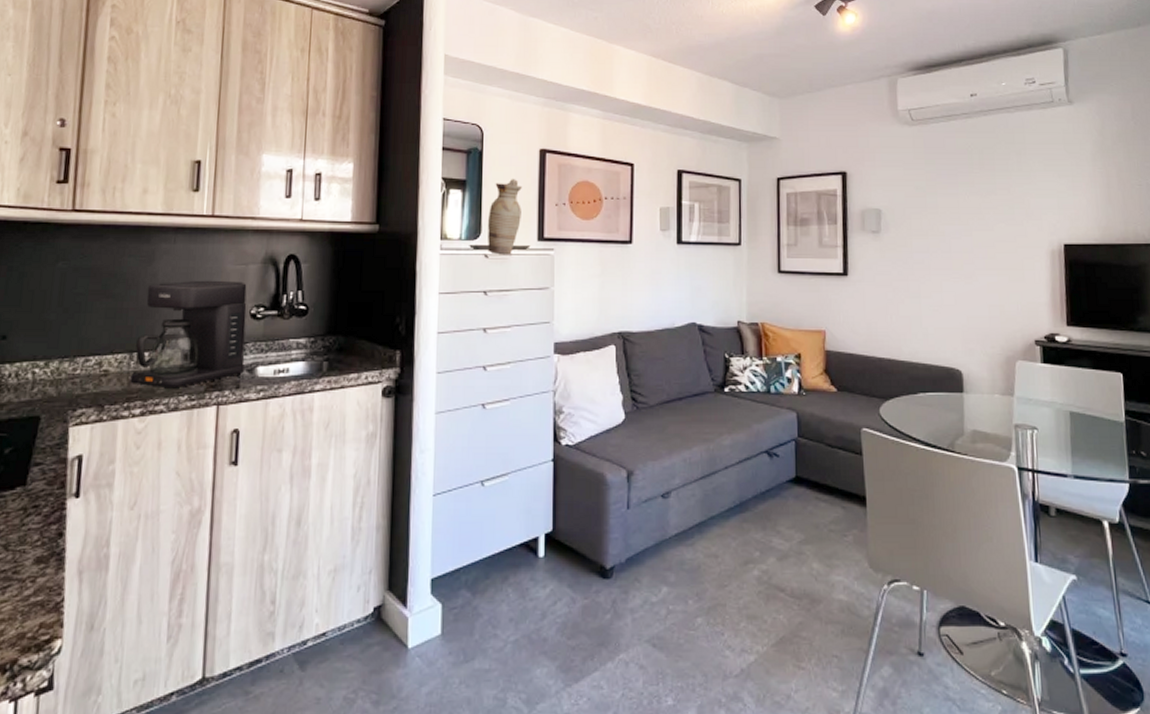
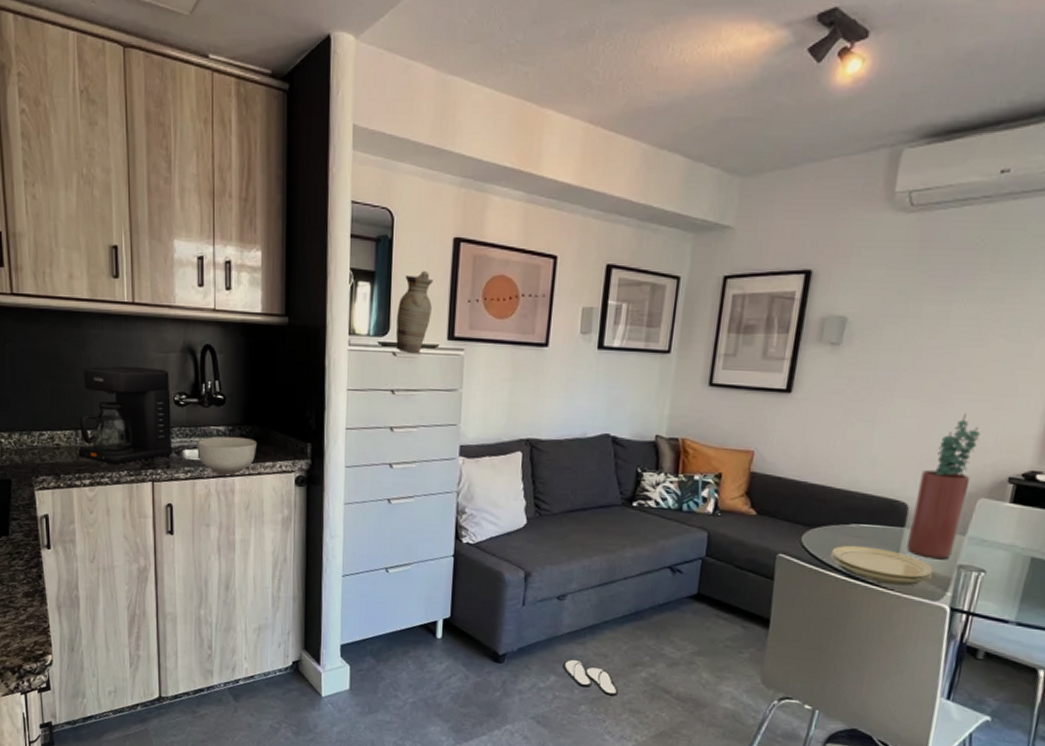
bowl: none [272,348,342,390] -> present [196,436,258,475]
slippers: none [675,564,732,602] -> present [564,659,618,696]
plate: none [907,414,995,449] -> present [831,545,933,586]
vase: none [966,286,1008,421] -> present [906,413,981,560]

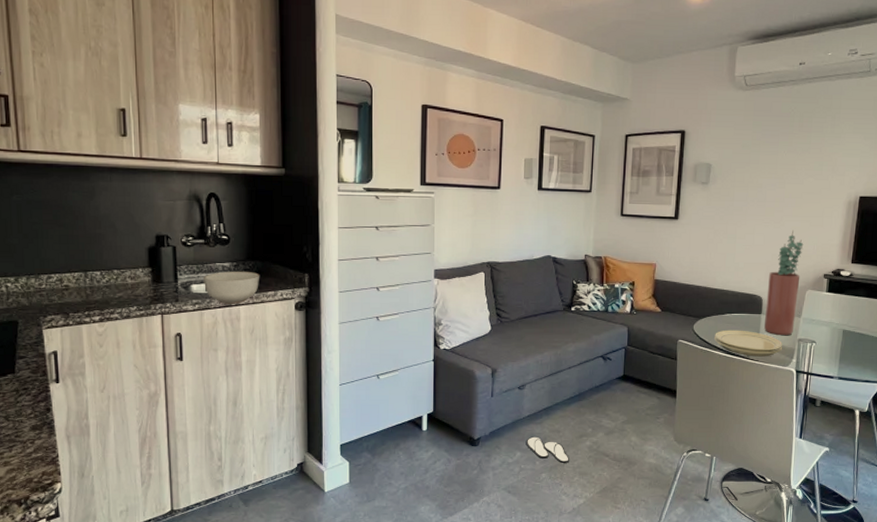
coffee maker: present [78,366,174,464] -> none [87,213,182,301]
ceramic jug: present [396,270,433,353] -> none [378,130,407,196]

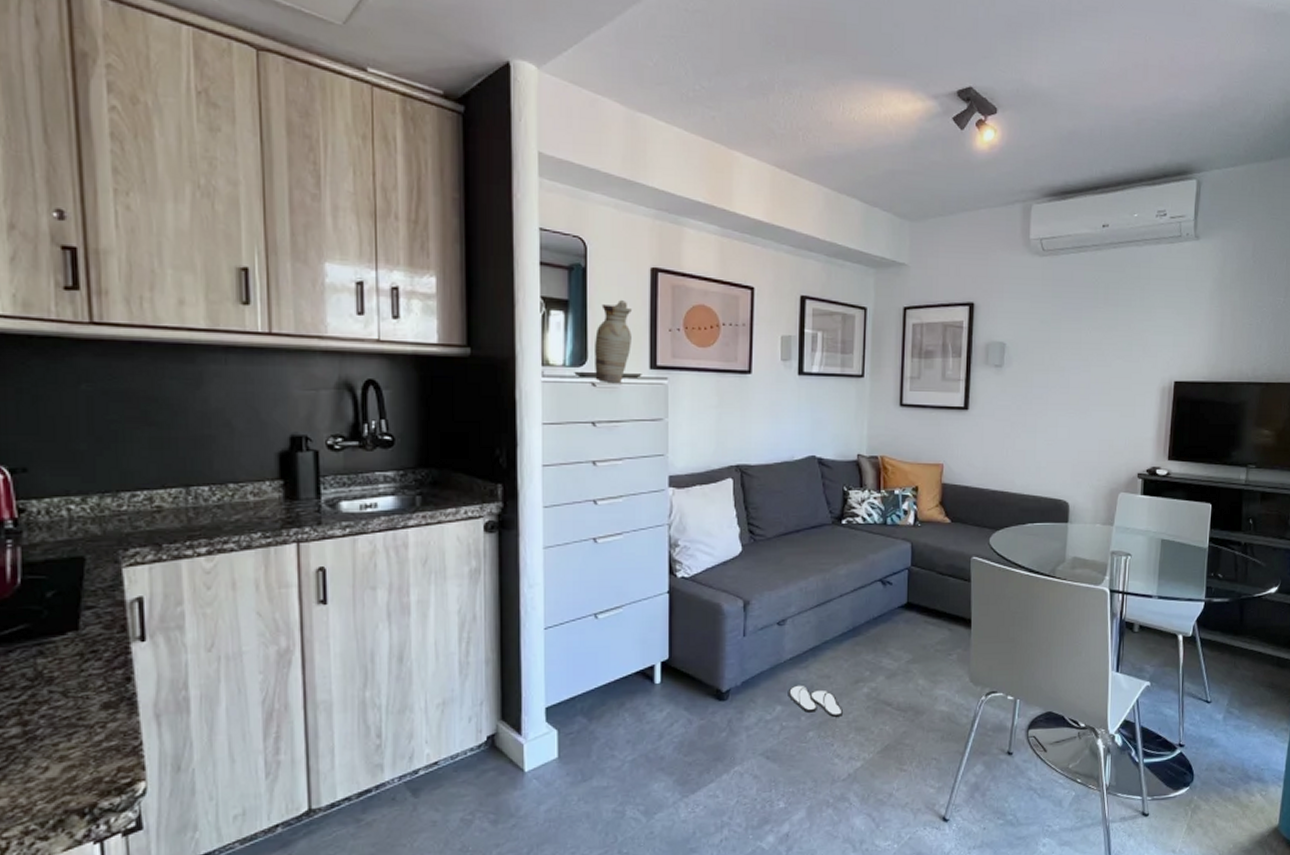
bowl: present [203,271,260,304] -> none [356,482,437,526]
ceramic jug: none [378,130,407,196] -> present [595,299,632,382]
plate: present [714,330,782,357] -> none [1014,542,1093,575]
vase: present [763,230,804,336] -> none [1071,421,1114,549]

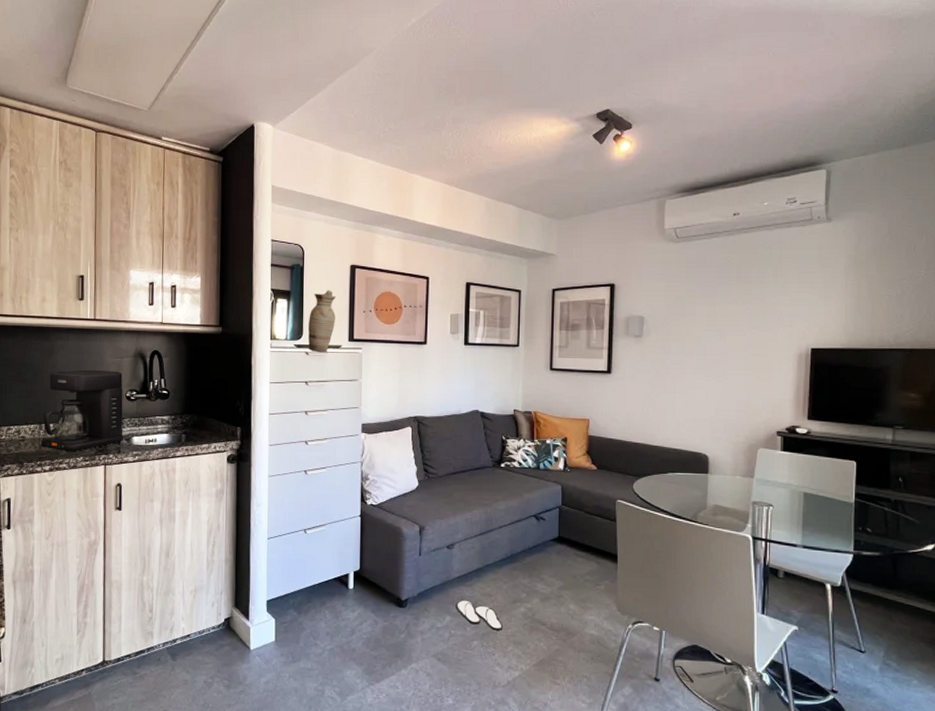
coffee maker: none [190,406,327,526] -> present [41,369,124,452]

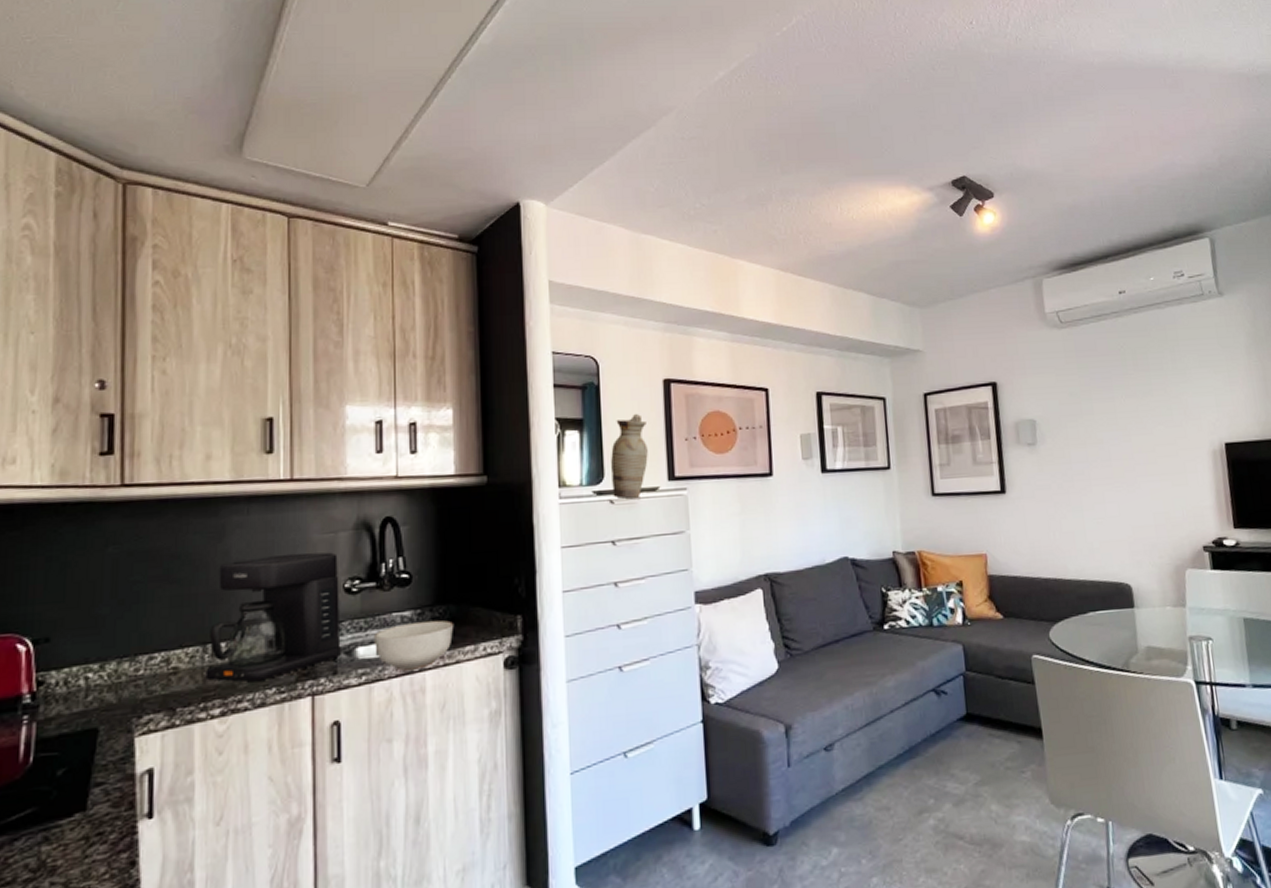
bowl: none [143,424,196,456] -> present [373,620,454,671]
slippers: present [457,600,502,631] -> none [844,820,909,858]

